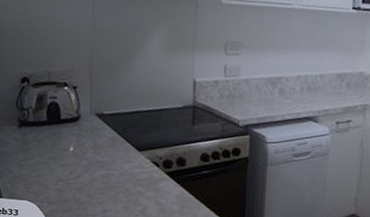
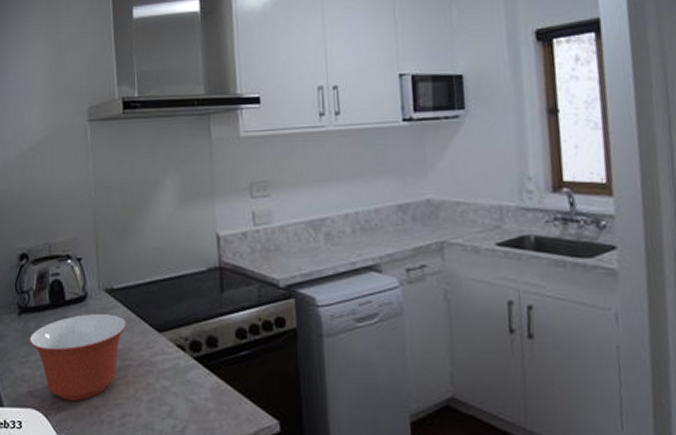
mixing bowl: none [27,132,112,198] -> present [29,314,126,401]

